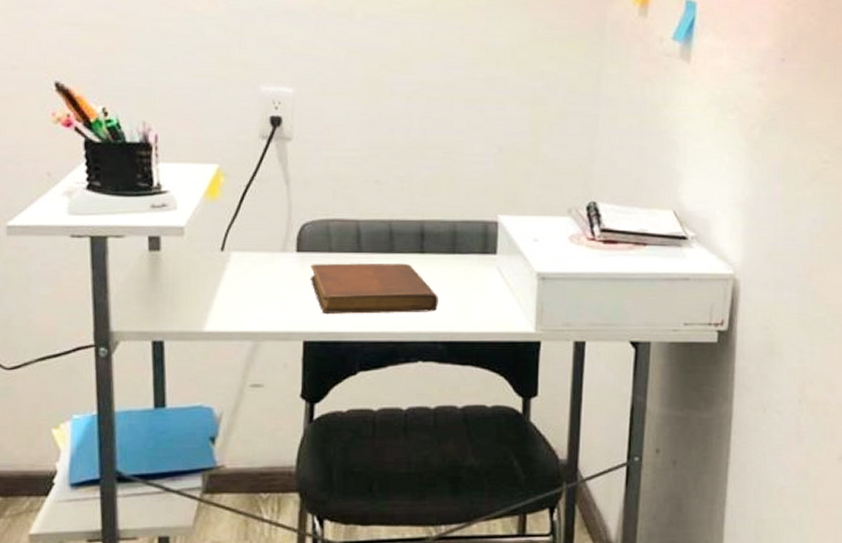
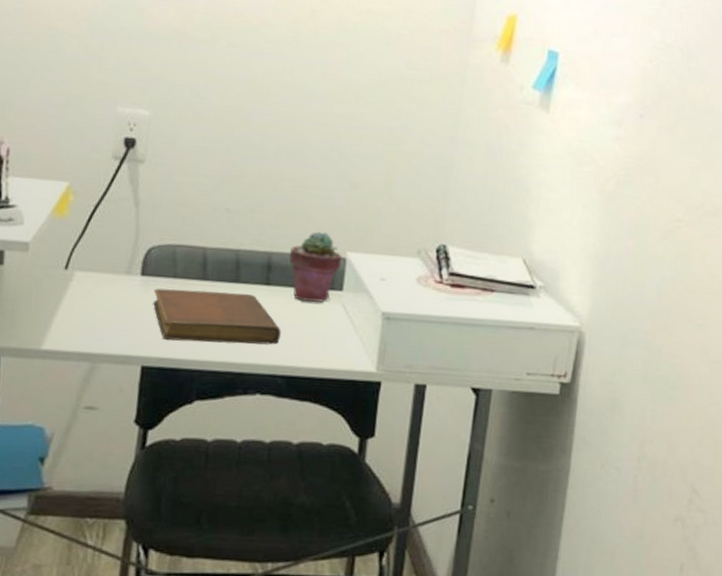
potted succulent: none [442,197,494,268] -> present [289,231,342,303]

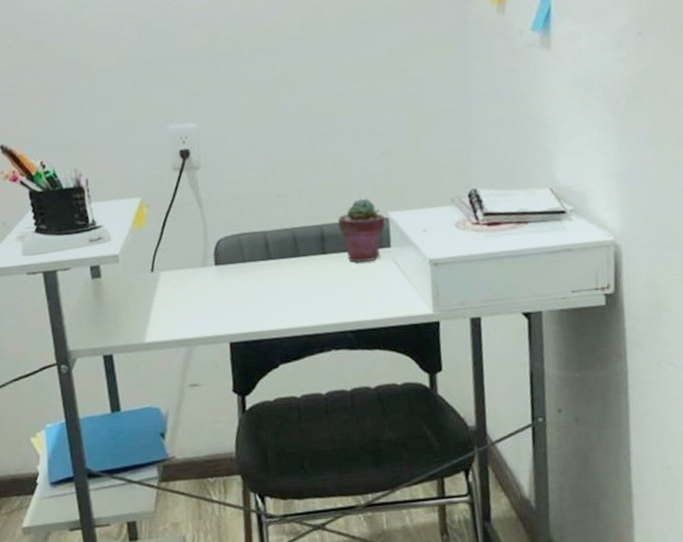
notebook: present [153,288,281,345] -> none [229,264,344,318]

